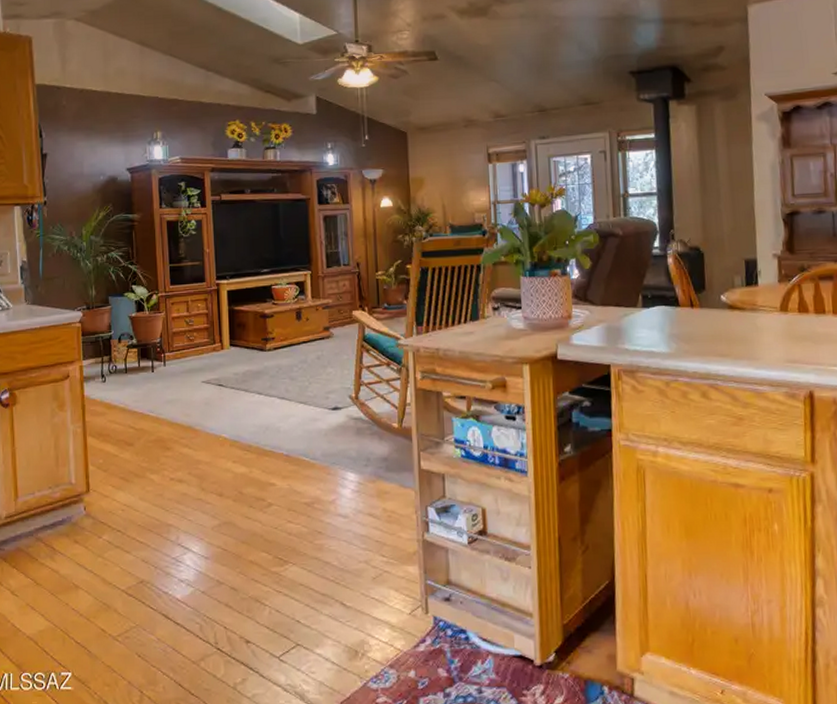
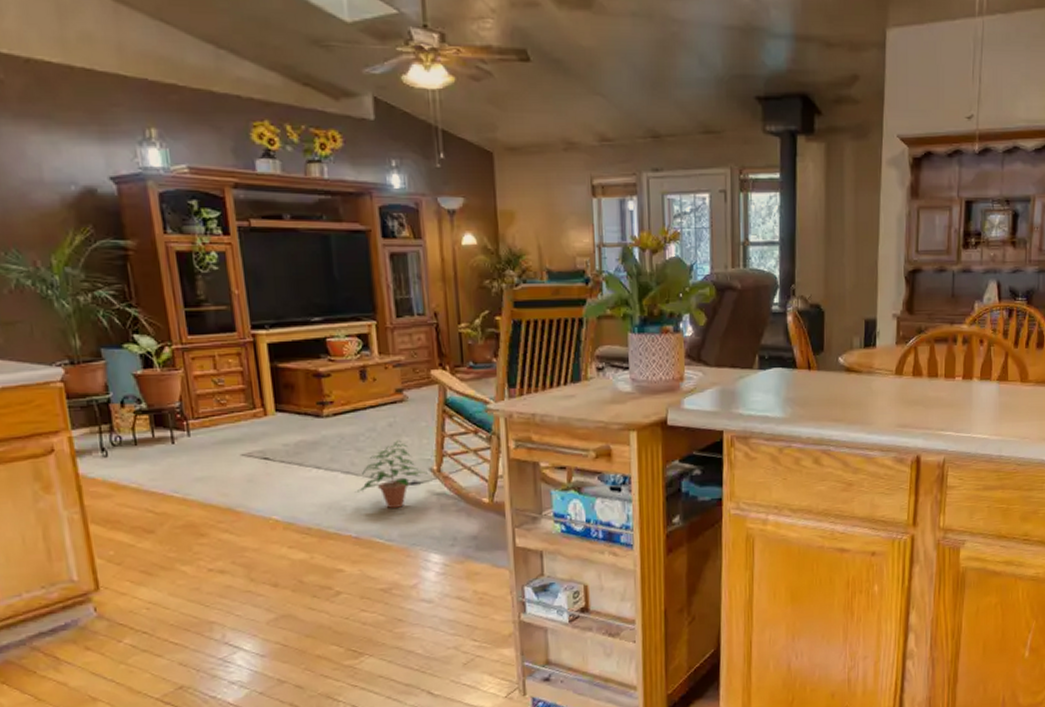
potted plant: none [287,370,347,430] -> present [354,440,428,508]

